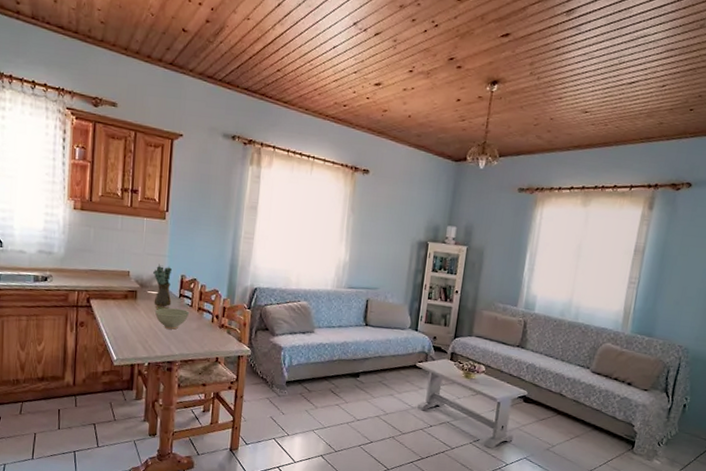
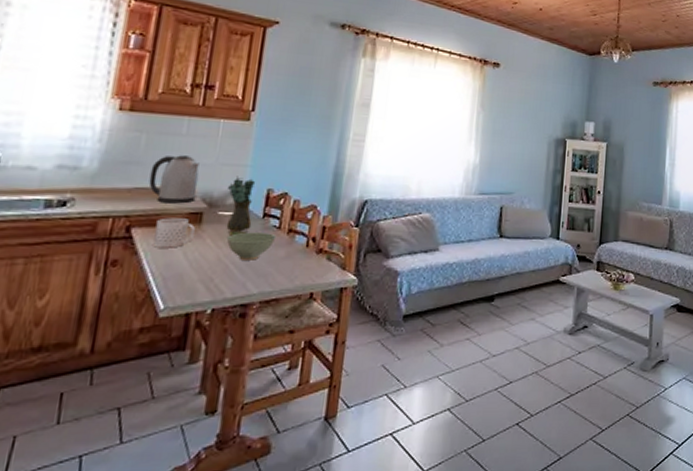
kettle: none [99,246,132,284] -> present [148,155,200,204]
mug: none [105,293,133,316] -> present [153,217,196,248]

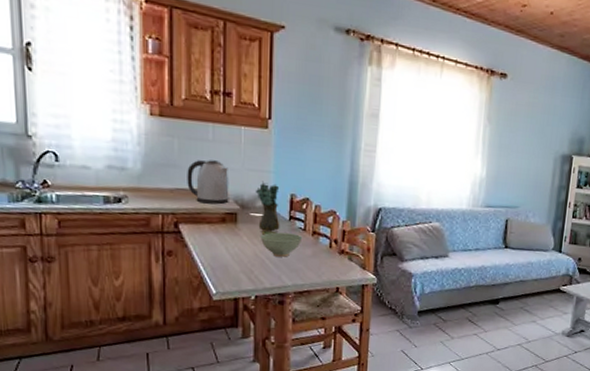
mug: present [153,217,196,248] -> none [199,216,233,243]

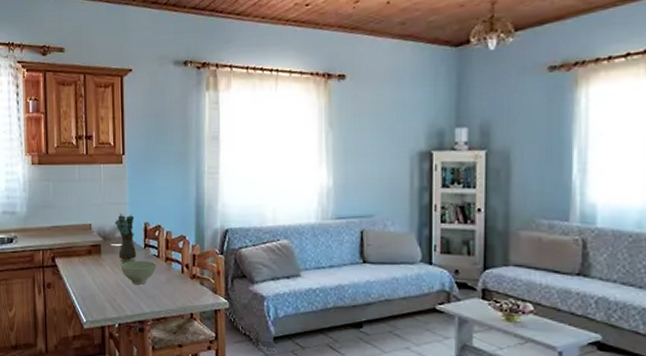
kettle: present [187,160,229,205] -> none [60,198,94,238]

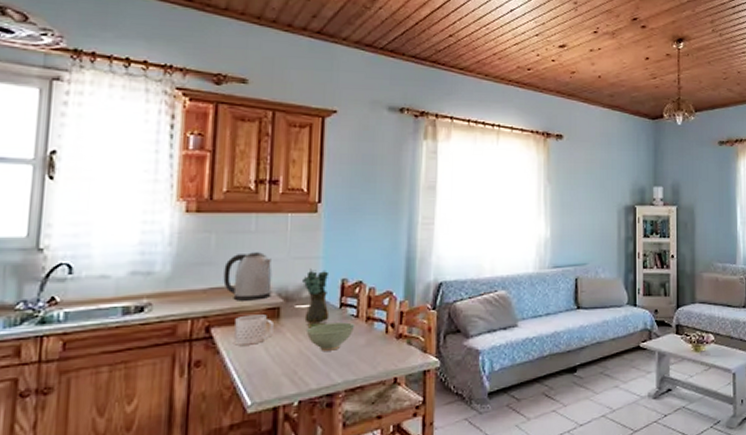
kettle: none [60,198,94,238] -> present [223,252,273,301]
mug: none [71,249,98,274] -> present [234,314,275,346]

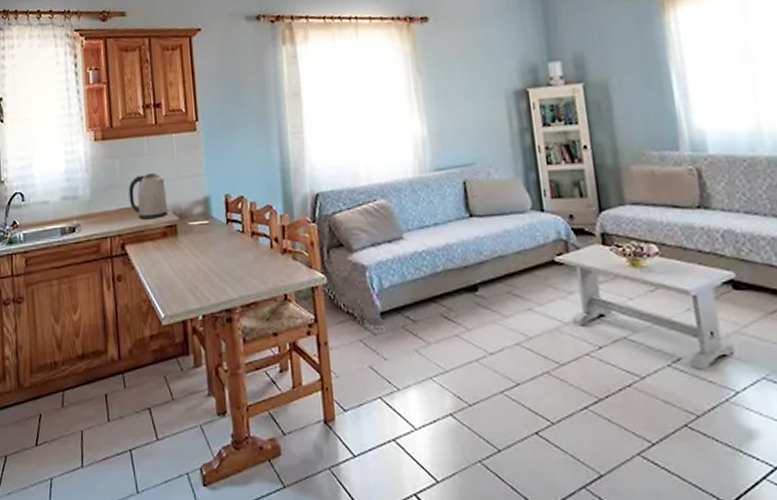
mug: present [234,314,275,346] -> none [143,232,175,262]
vase: present [303,268,330,328] -> none [192,186,219,245]
bowl: present [305,322,355,351] -> none [200,238,243,267]

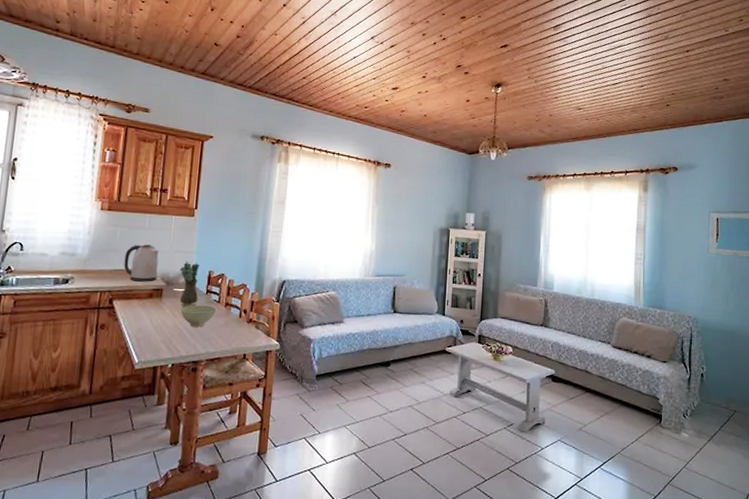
vase: none [192,186,219,245] -> present [179,260,200,308]
bowl: none [200,238,243,267] -> present [180,305,217,327]

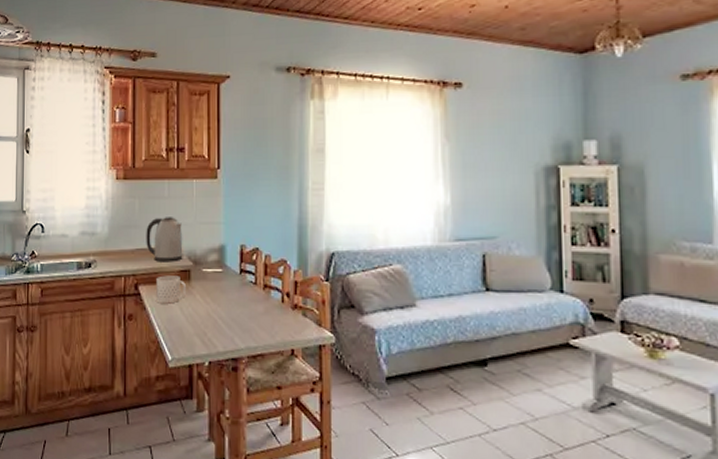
mug: none [128,293,158,316] -> present [156,275,187,304]
vase: present [179,260,200,308] -> none [208,233,231,292]
bowl: present [180,305,217,327] -> none [212,288,254,316]

